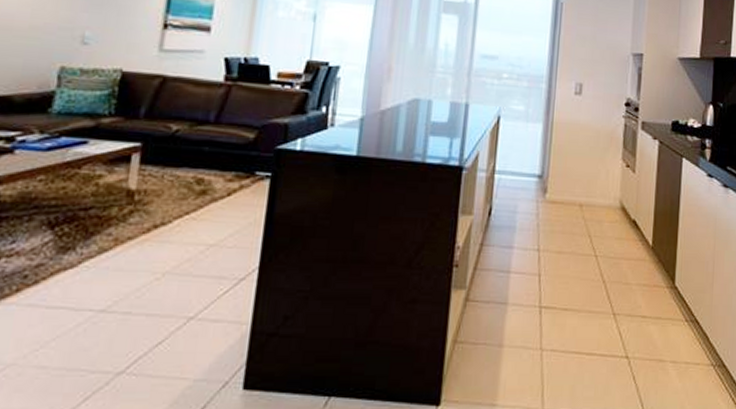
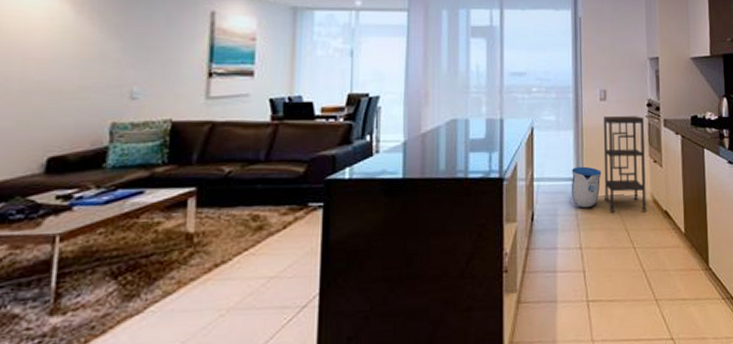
sun visor: none [534,163,569,208] -> present [572,166,602,208]
shelving unit: none [569,111,621,218] -> present [603,115,647,212]

